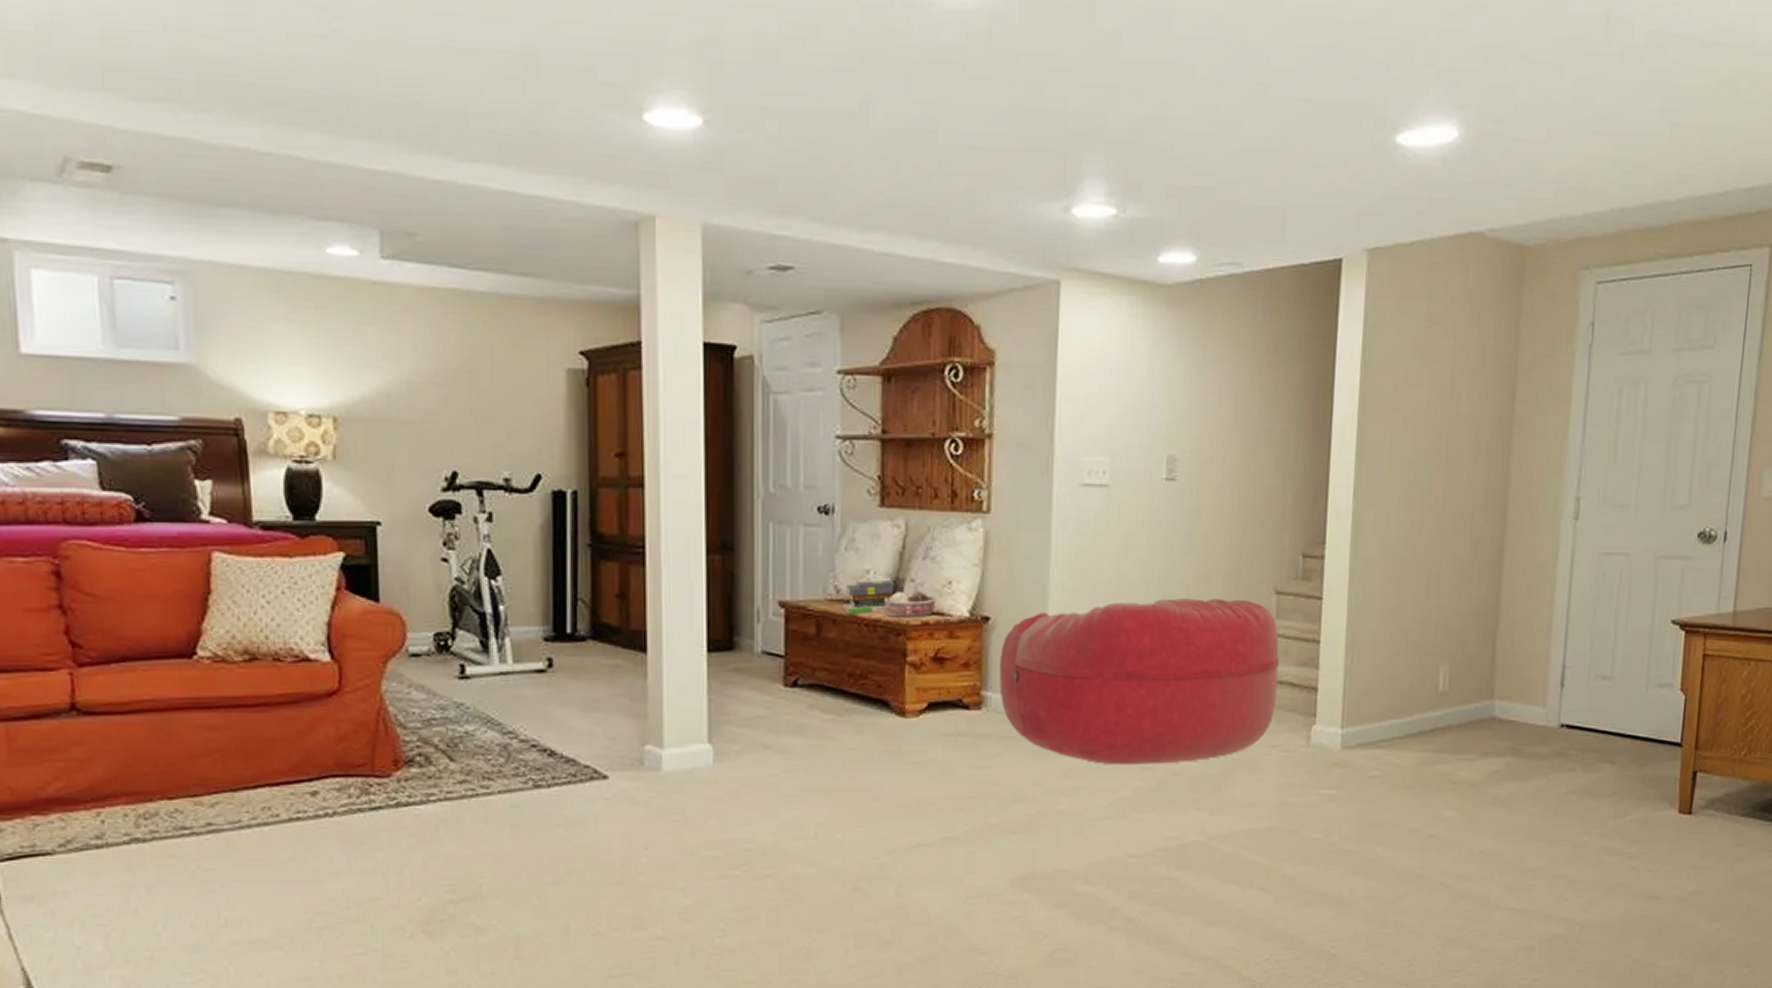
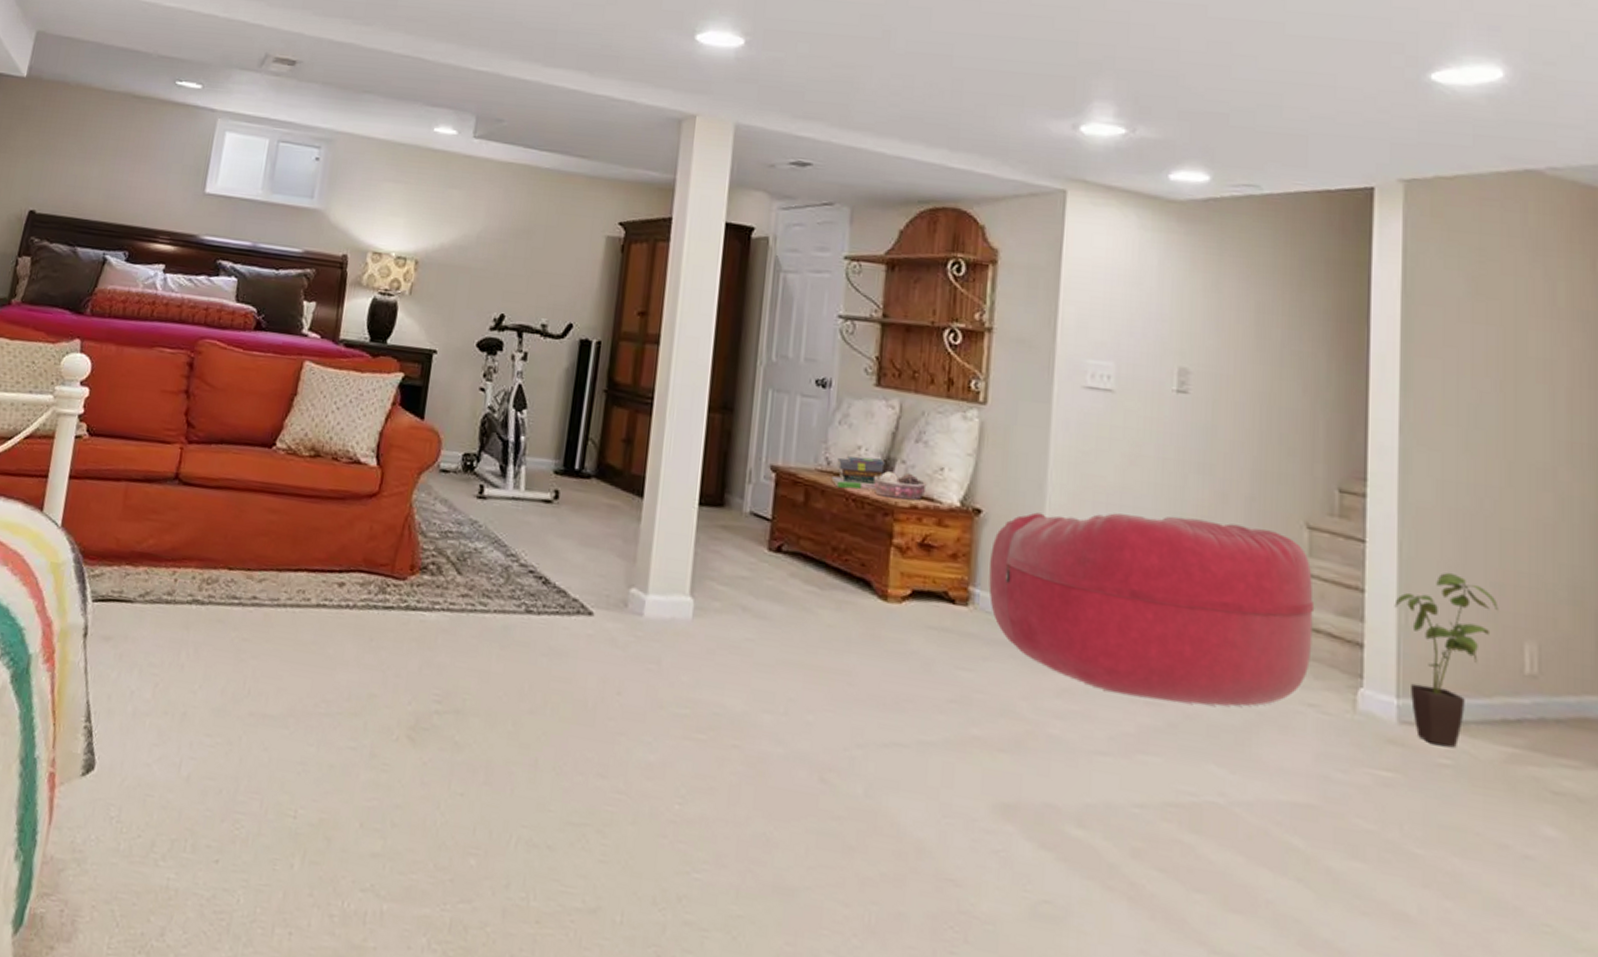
house plant: none [1343,615,1423,762] -> present [1394,572,1499,748]

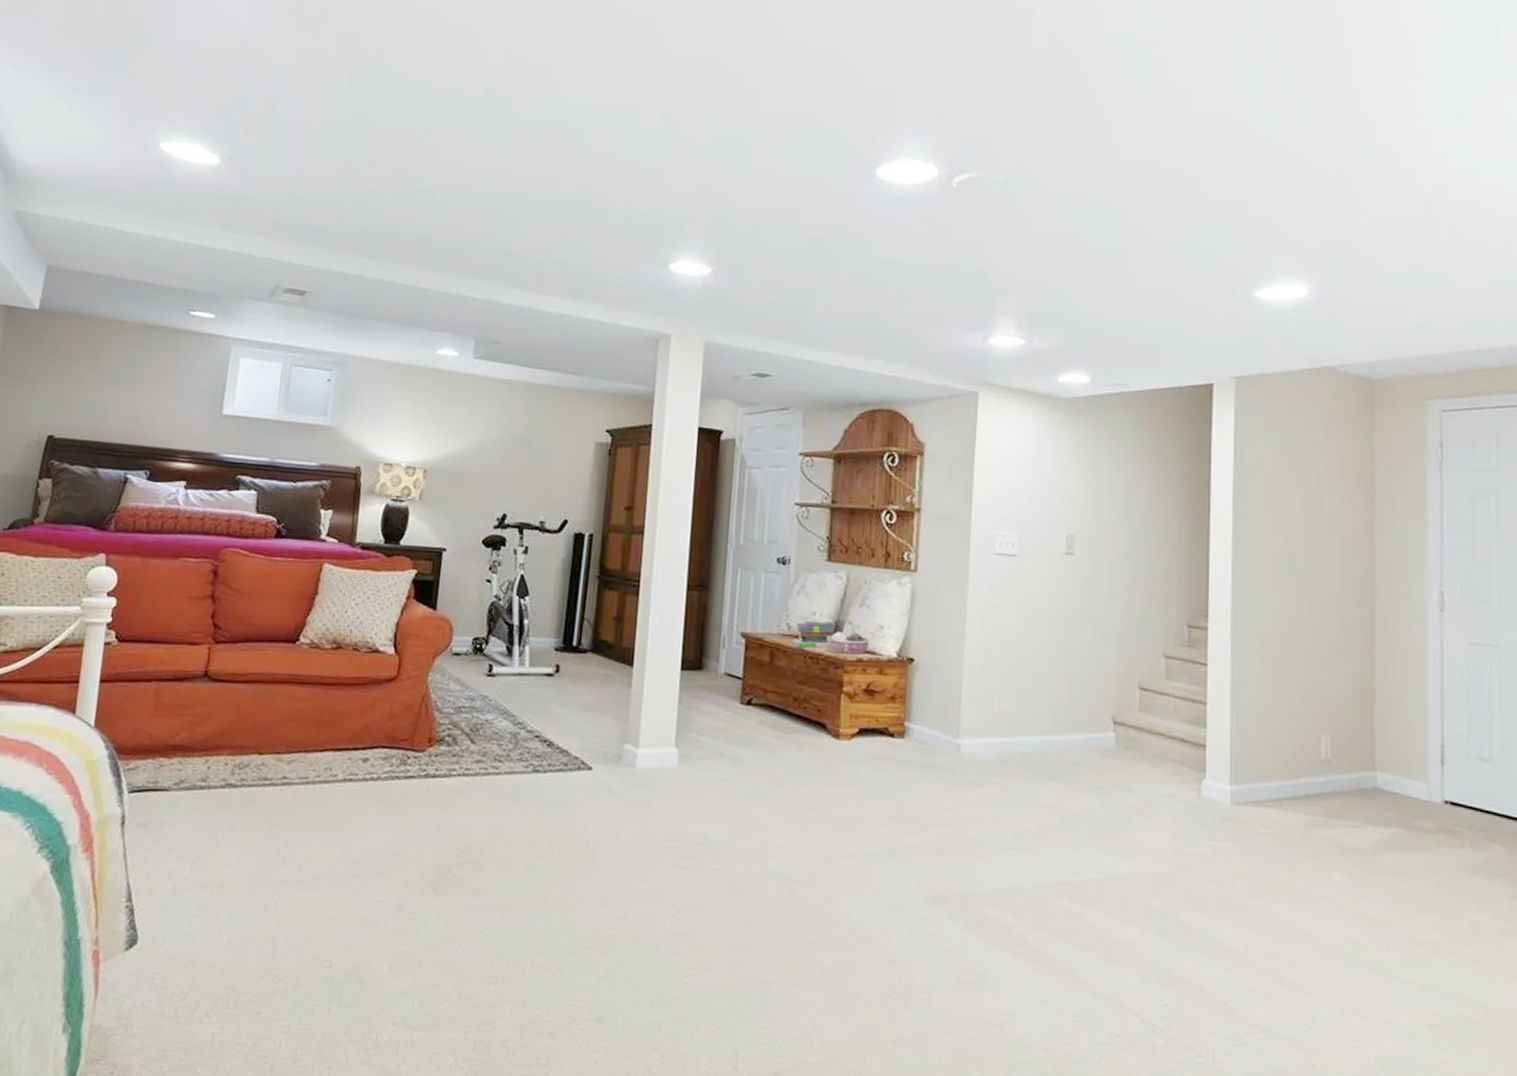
bean bag chair: present [989,512,1315,707] -> none [920,654,1170,803]
house plant: present [1394,572,1499,748] -> none [1228,684,1303,820]

